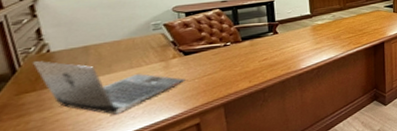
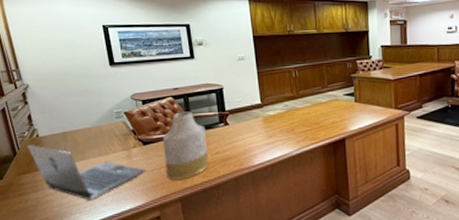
vase: none [206,22,256,88] -> present [162,111,208,181]

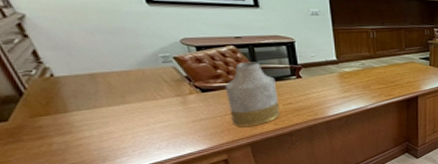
laptop computer: present [26,144,147,200] -> none [37,84,208,144]

